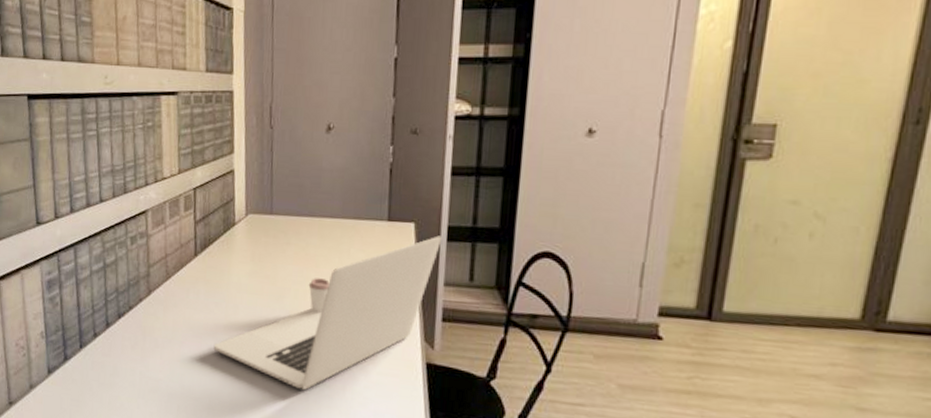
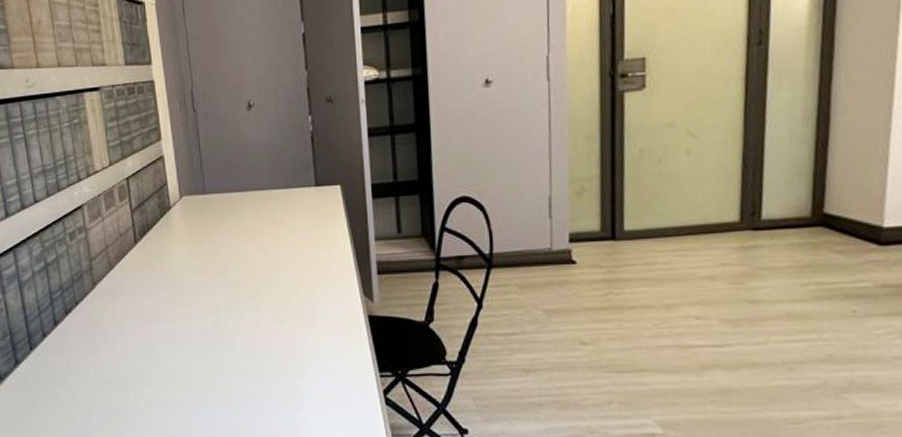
laptop: present [213,235,443,390] -> none [163,194,368,358]

